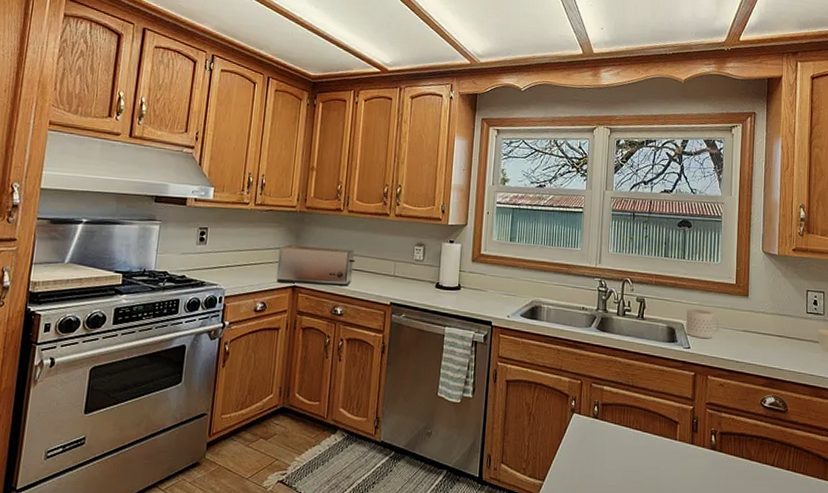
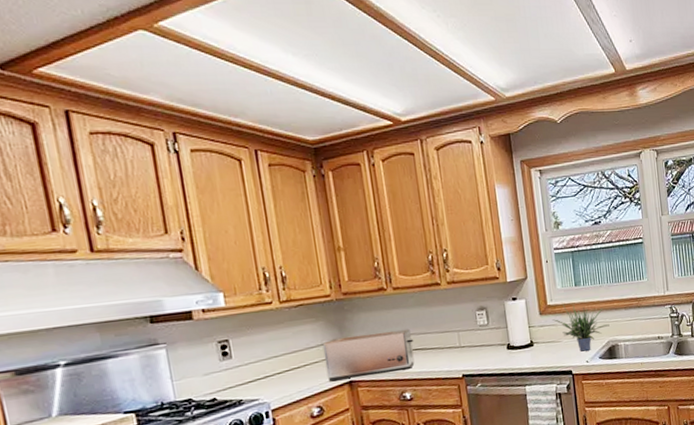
potted plant: none [482,256,536,306] -> present [552,304,610,352]

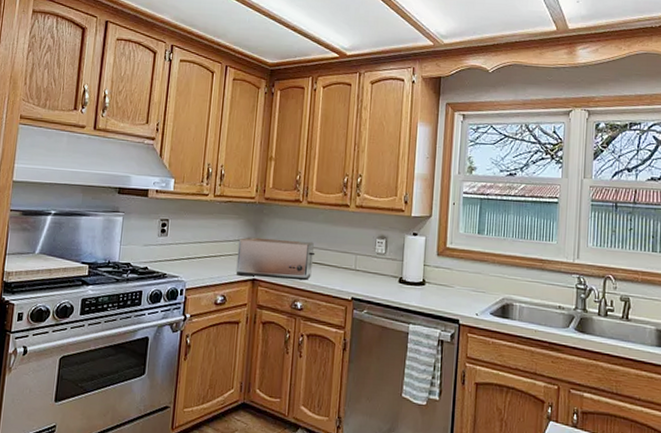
potted plant: present [552,304,610,352] -> none [448,249,507,303]

